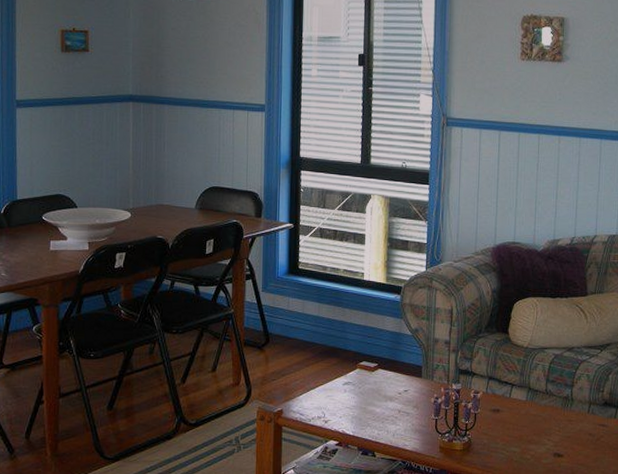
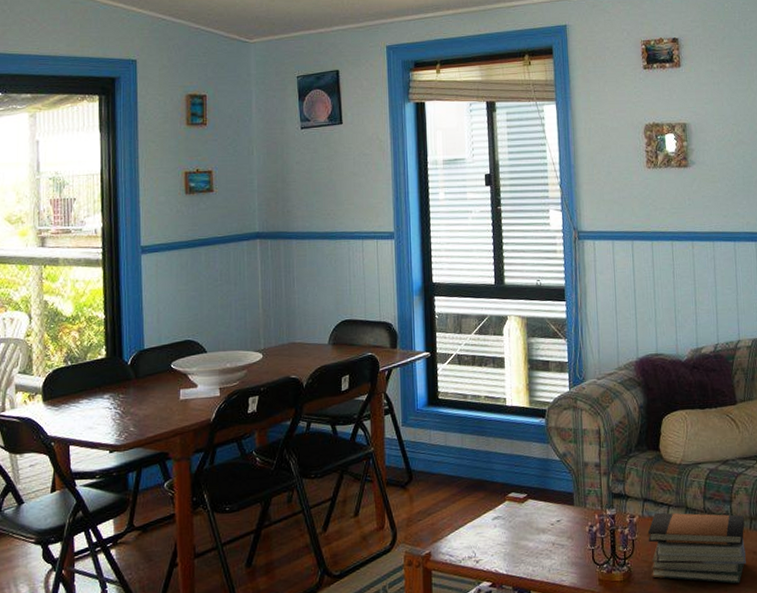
book stack: none [489,390,584,461] -> present [647,512,746,584]

